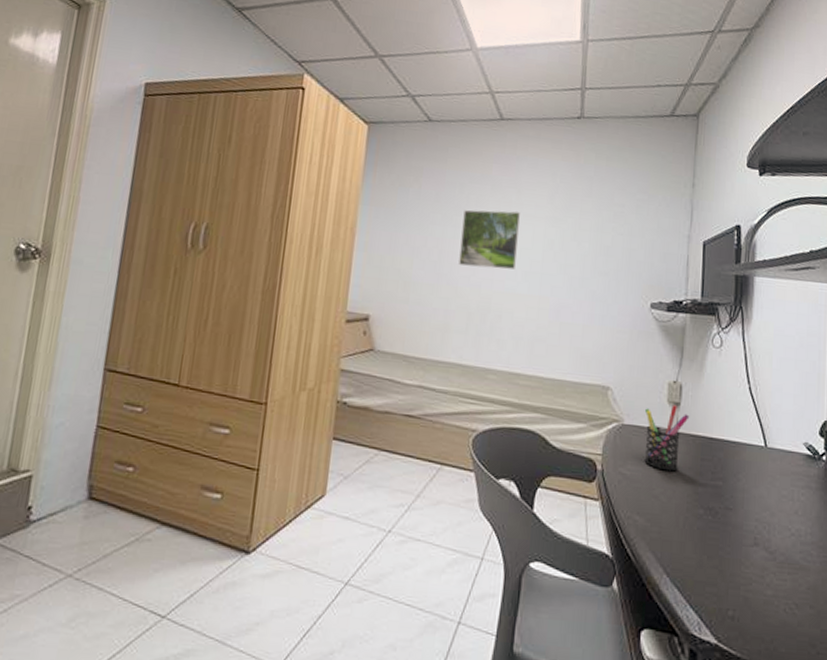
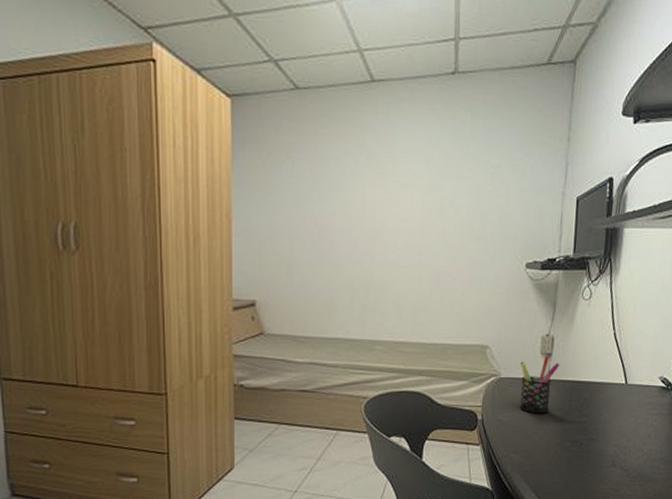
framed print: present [459,209,520,269] -> none [339,182,397,243]

